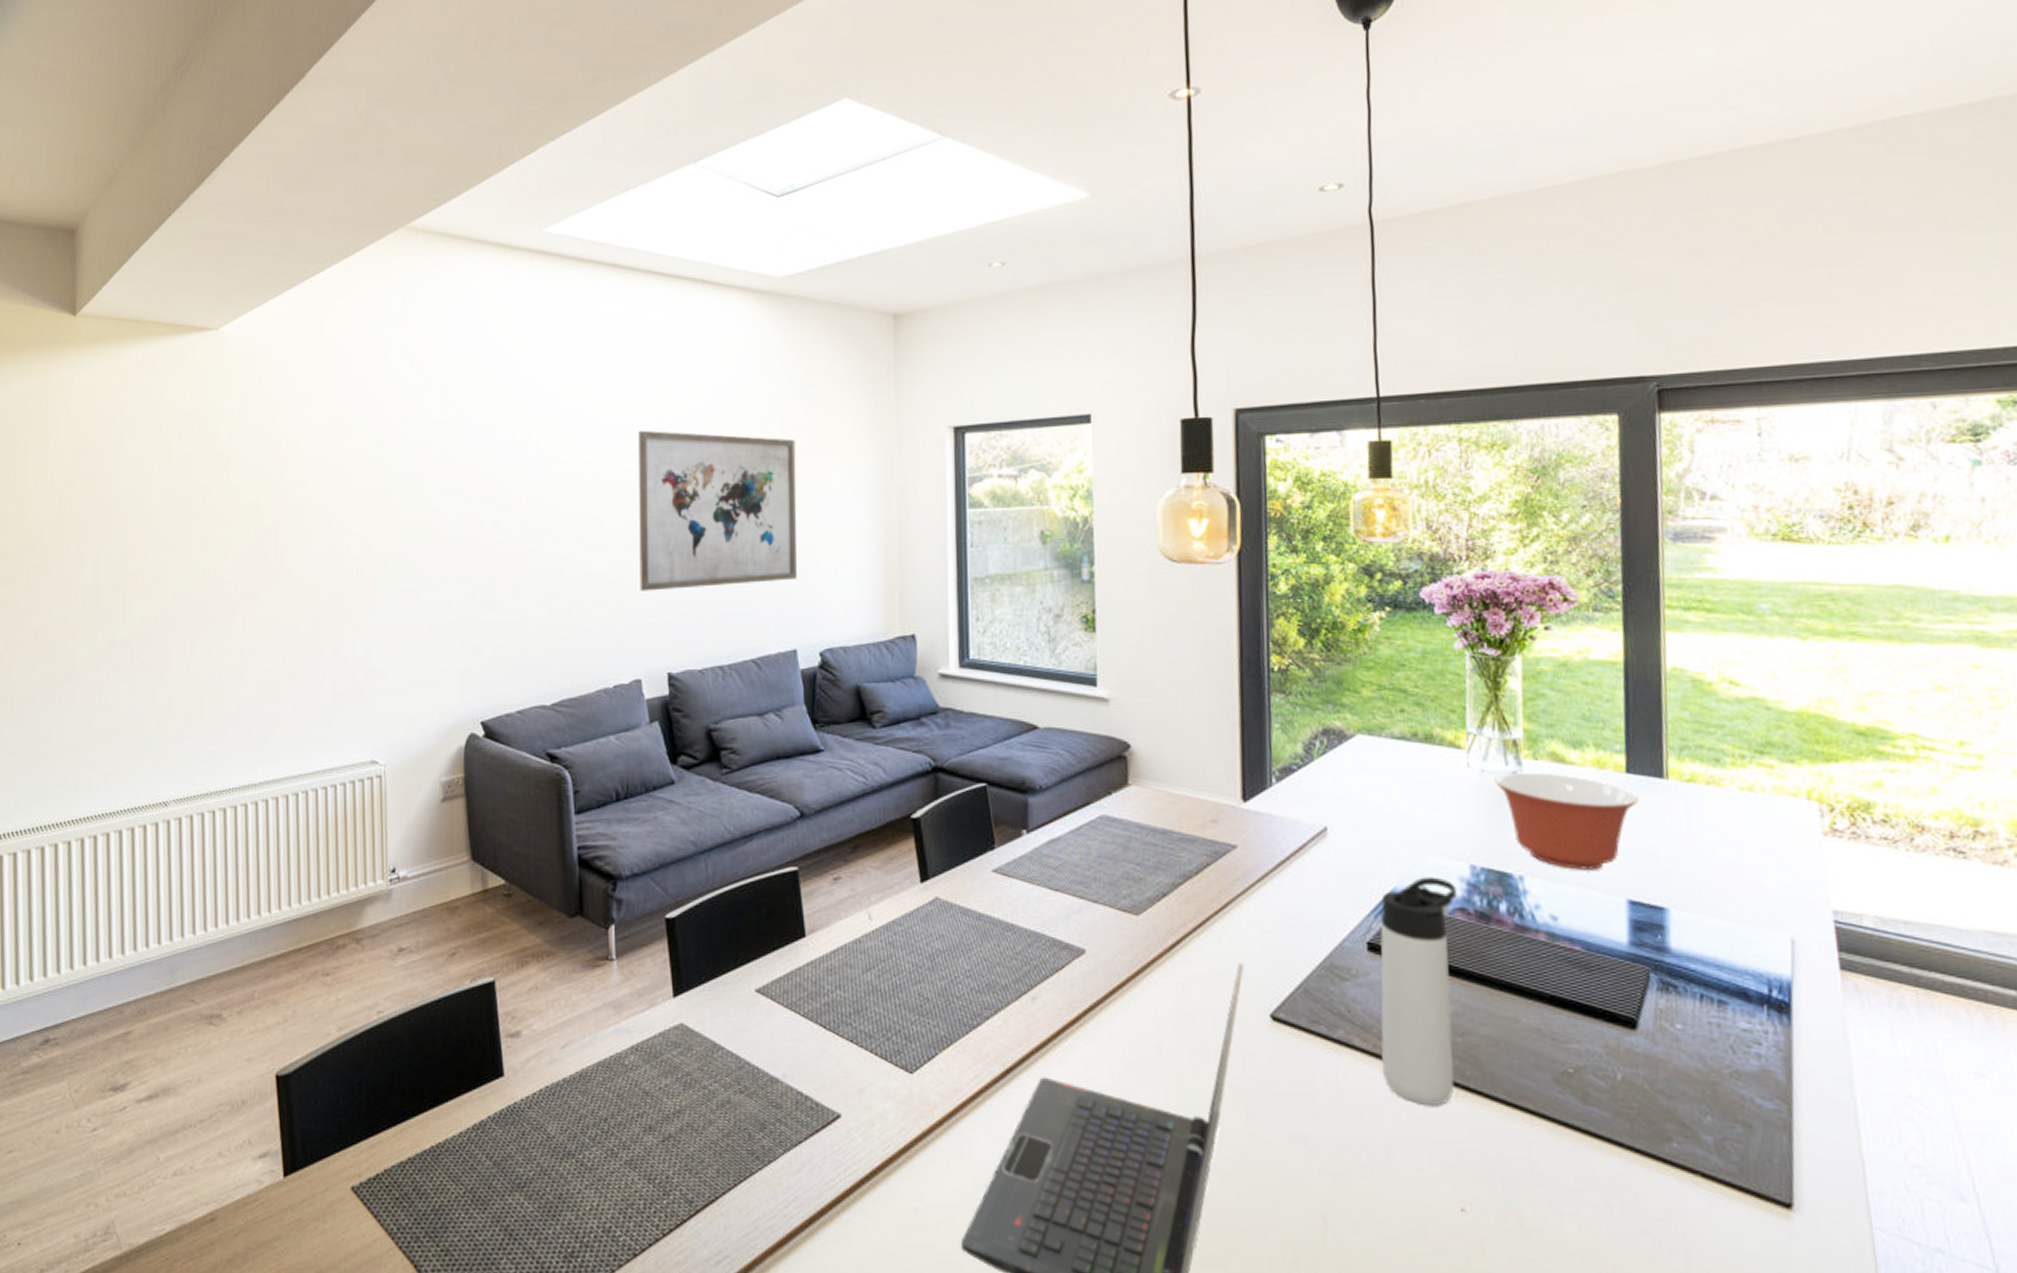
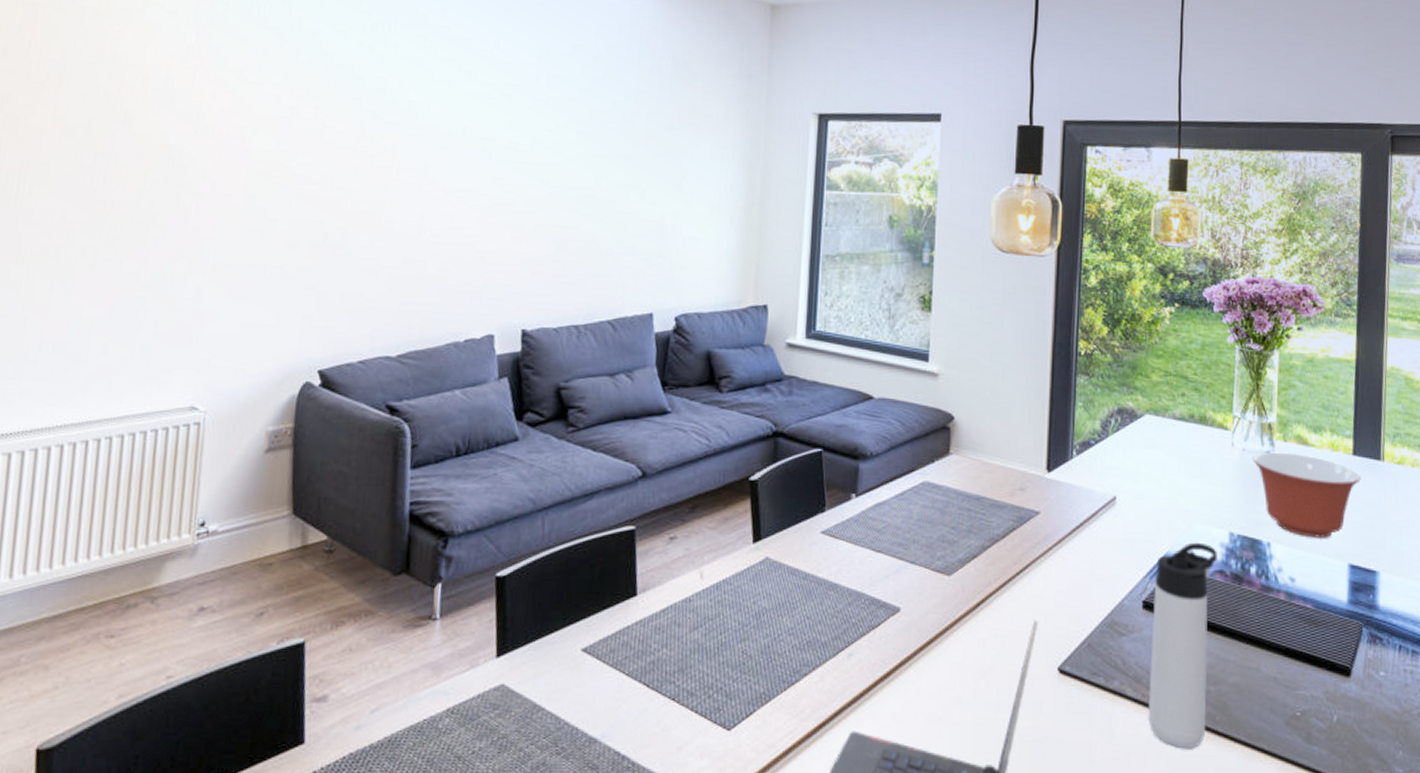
wall art: present [639,430,797,591] -> none [501,89,669,248]

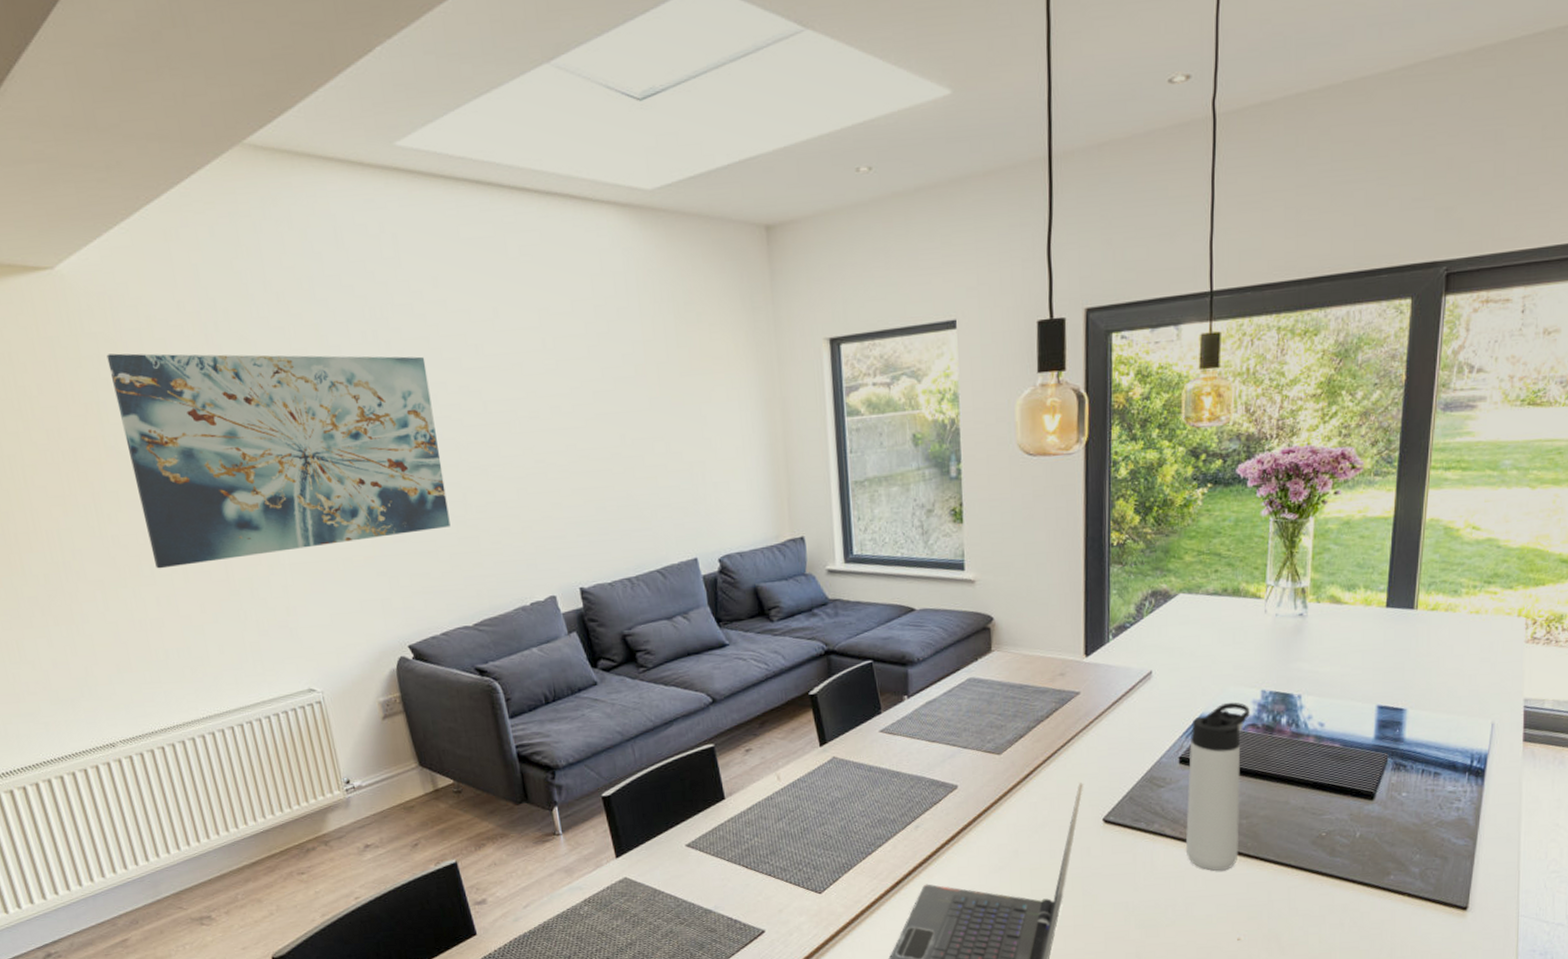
wall art: none [63,28,415,251] -> present [106,353,451,569]
mixing bowl: present [1252,452,1361,538] -> none [1285,612,1393,686]

